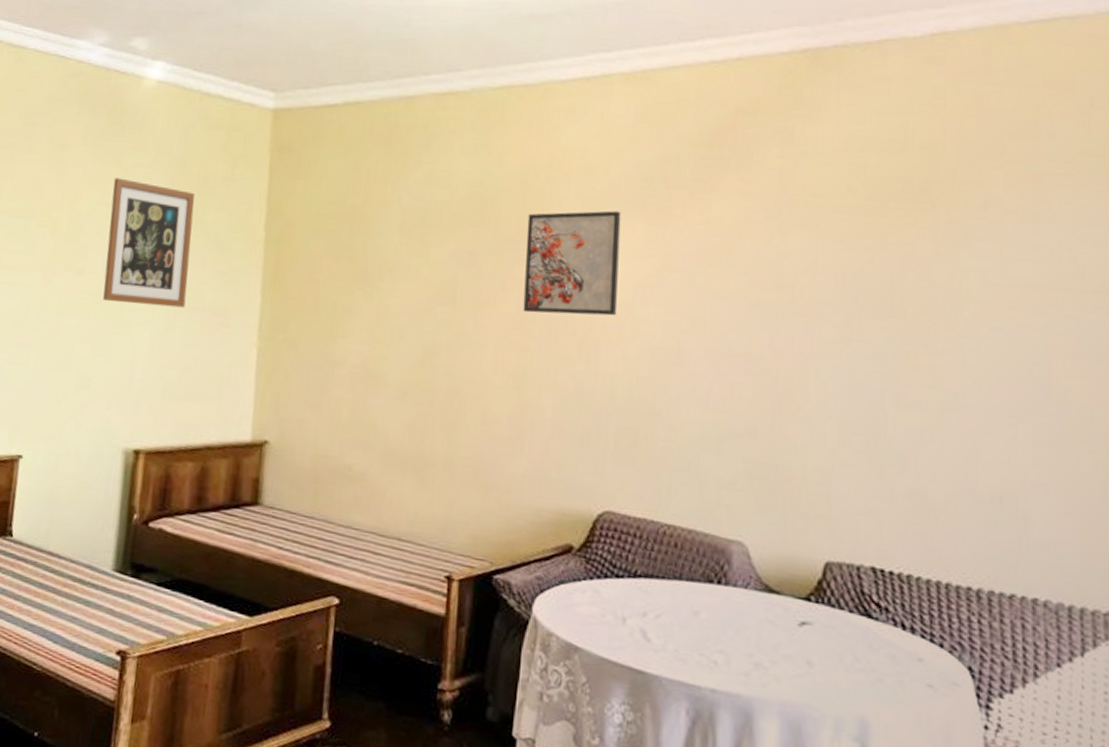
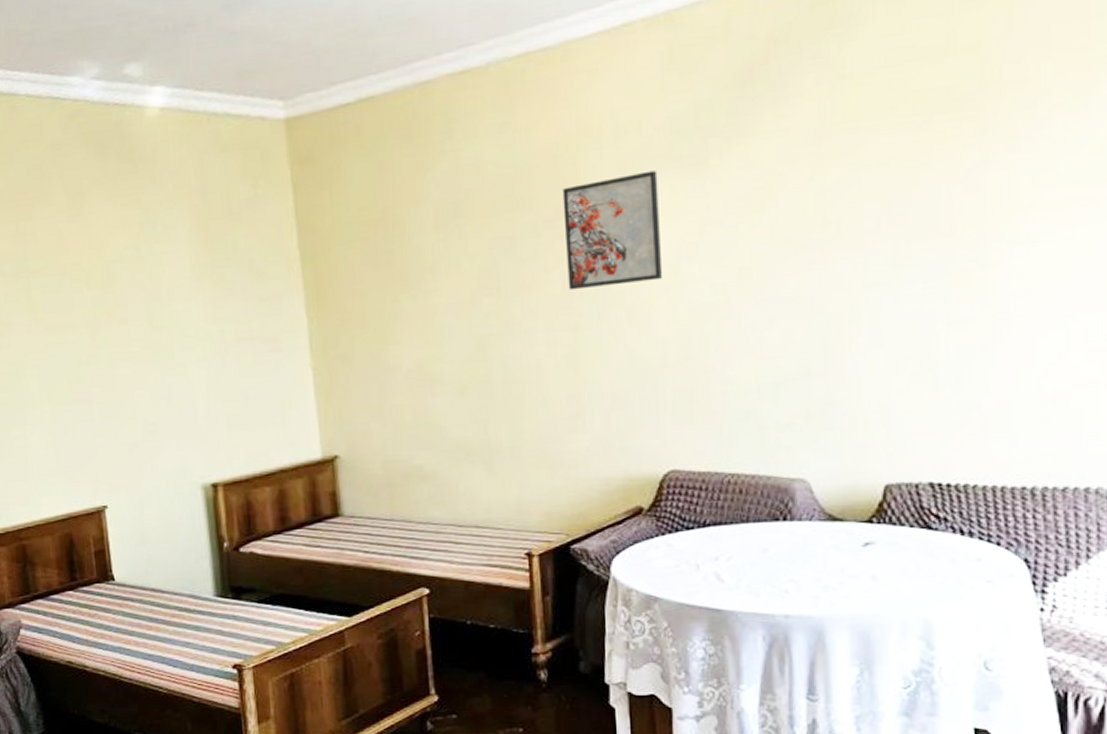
wall art: present [103,178,195,308] -> none [137,218,234,346]

